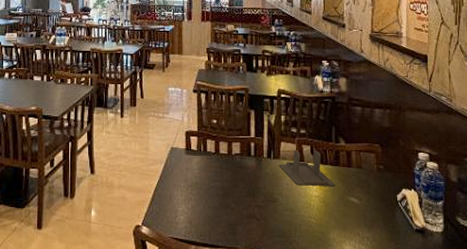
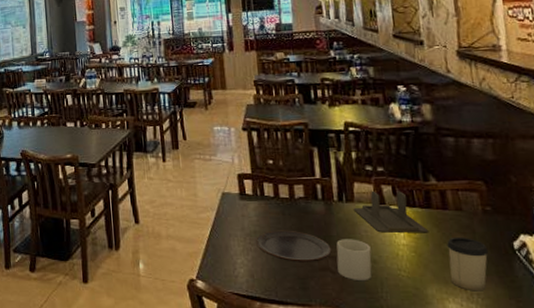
plate: none [196,182,258,211] -> present [256,230,332,262]
cup: none [262,191,290,227] -> present [336,239,372,281]
cup: none [348,190,379,236] -> present [447,236,489,292]

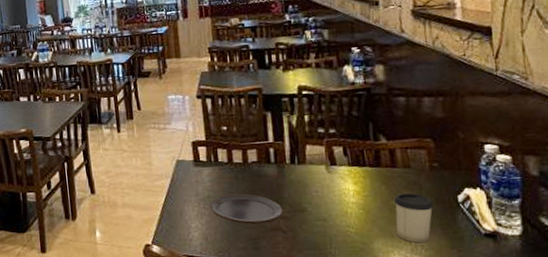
cup: present [336,239,372,281] -> none [288,199,322,239]
napkin holder: present [353,190,429,233] -> none [305,151,378,192]

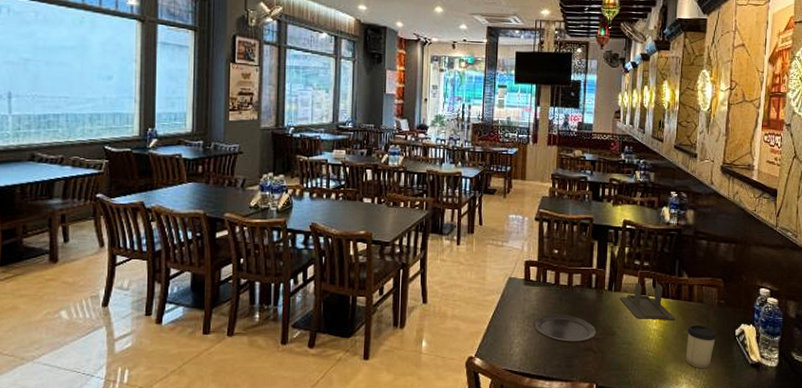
napkin holder: none [305,151,378,192] -> present [619,282,676,320]

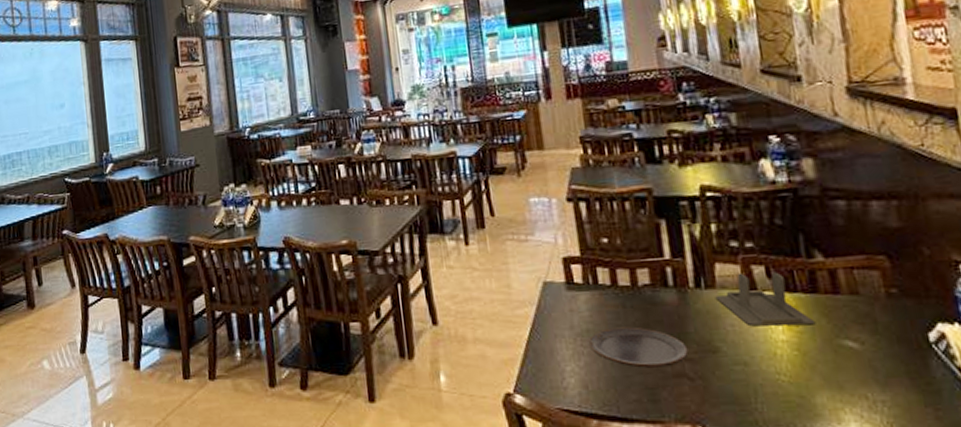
cup: present [685,324,717,369] -> none [840,328,896,399]

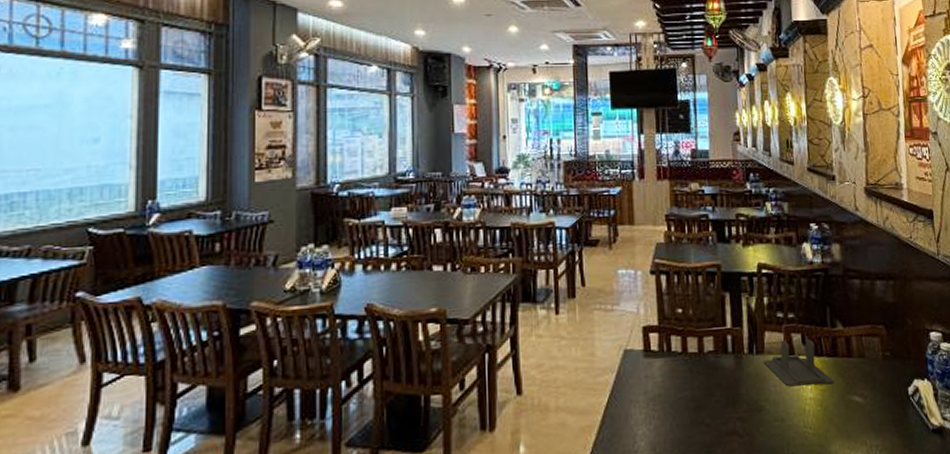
plate: present [589,327,688,368] -> none [660,390,740,428]

